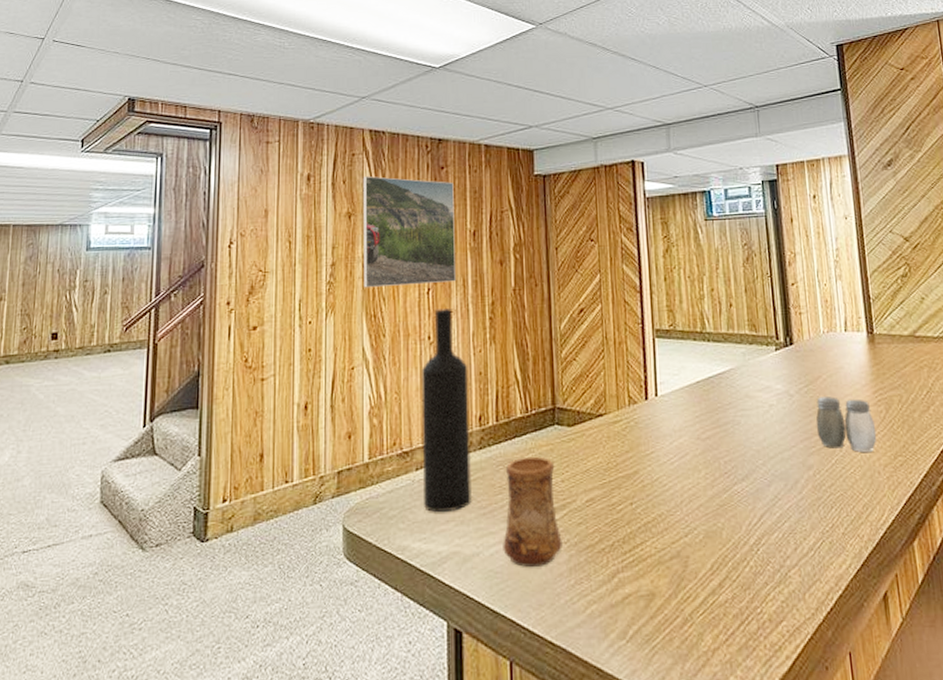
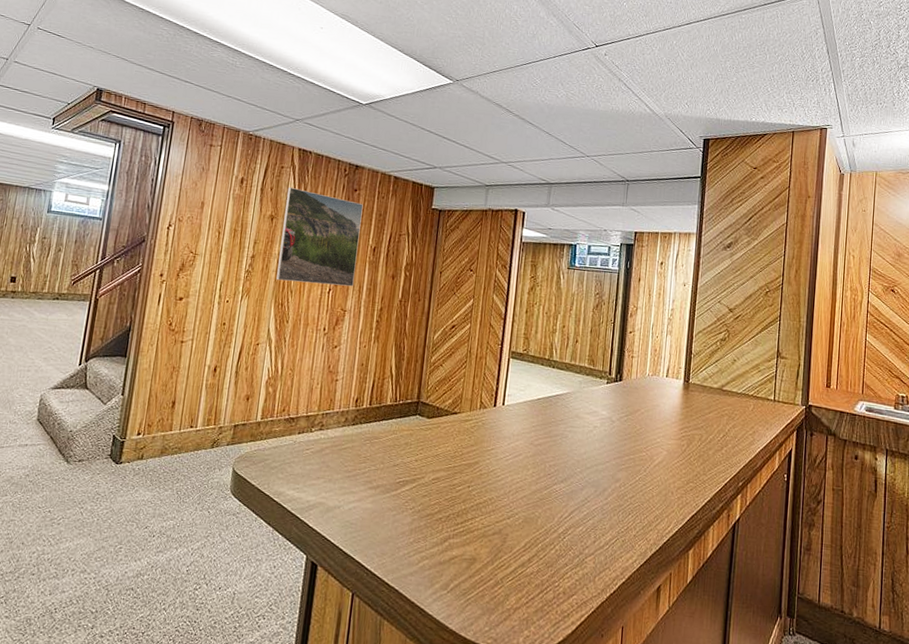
wine bottle: present [421,309,473,513] -> none [301,307,353,471]
cup: present [503,456,562,568] -> none [359,437,412,525]
salt and pepper shaker: present [815,396,877,452] -> none [628,426,677,476]

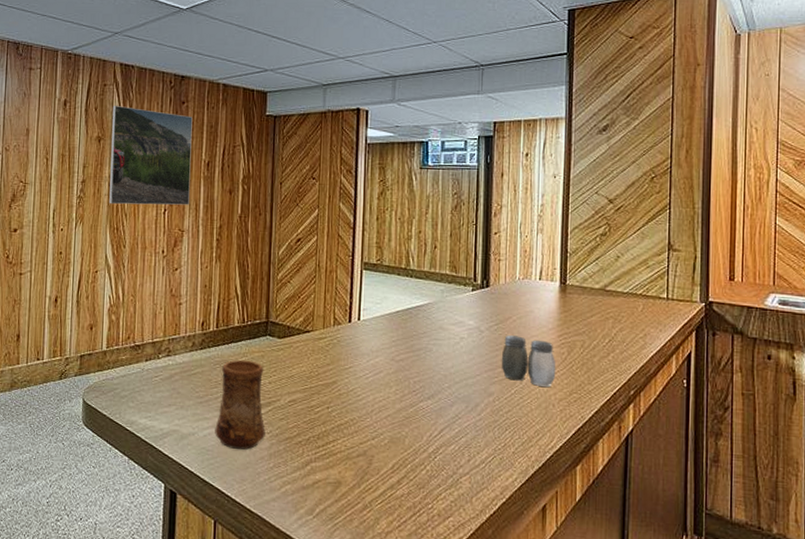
cup: none [359,437,412,525] -> present [215,359,266,450]
salt and pepper shaker: none [628,426,677,476] -> present [501,335,556,387]

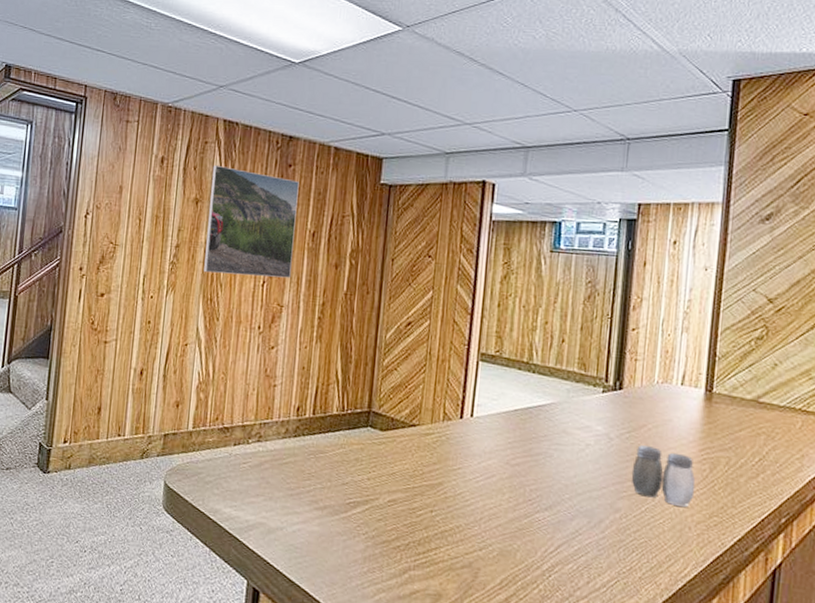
cup: present [215,359,266,450] -> none [305,451,363,551]

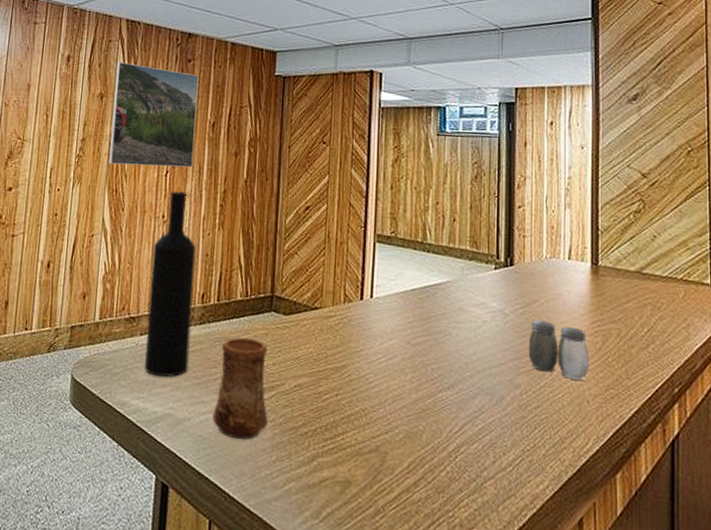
wine bottle: none [238,302,293,488] -> present [145,191,197,377]
cup: none [305,451,363,551] -> present [212,337,268,440]

